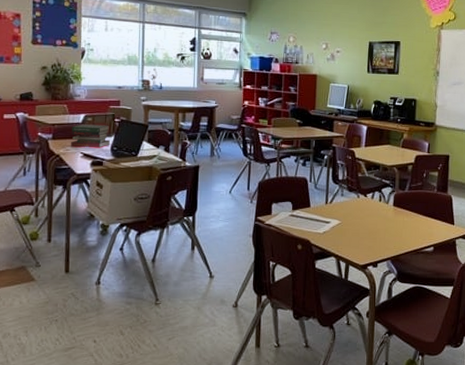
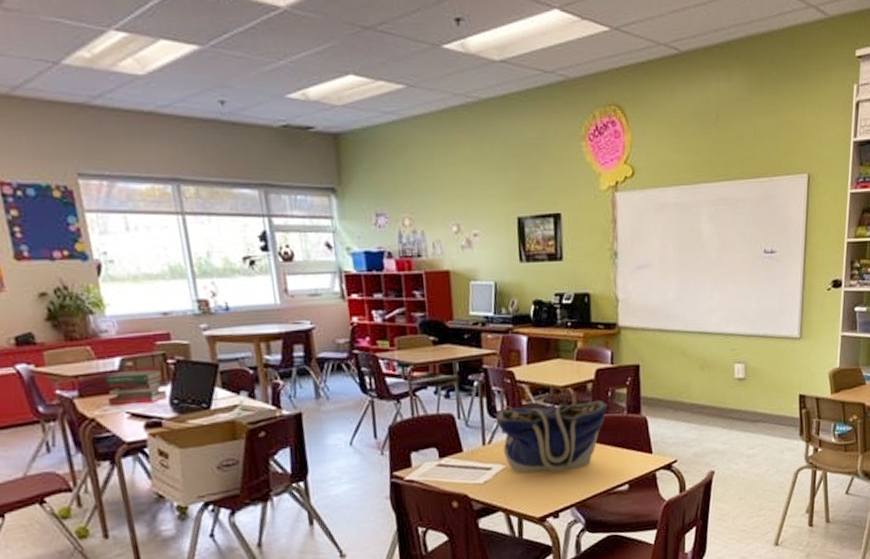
tote bag: none [336,178,422,231] -> present [494,399,607,474]

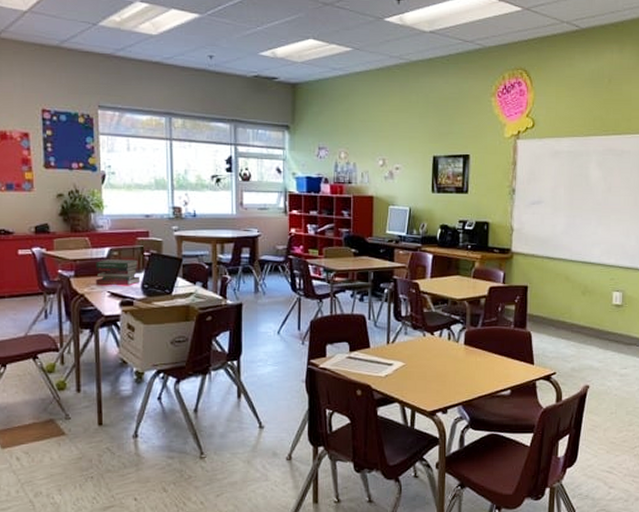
tote bag: present [494,399,607,474] -> none [399,313,496,373]

